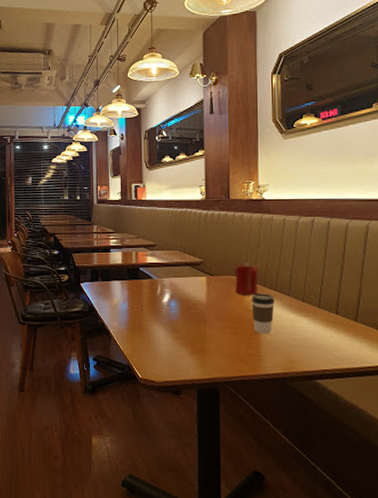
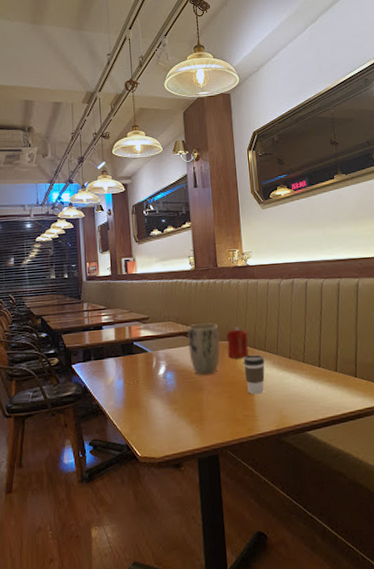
plant pot: none [194,256,228,309] -> present [187,323,220,376]

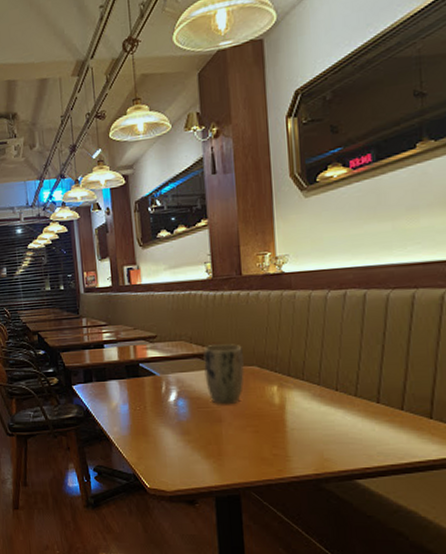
candle: present [226,326,249,359] -> none [252,348,281,388]
coffee cup: present [243,354,265,395] -> none [273,384,302,431]

